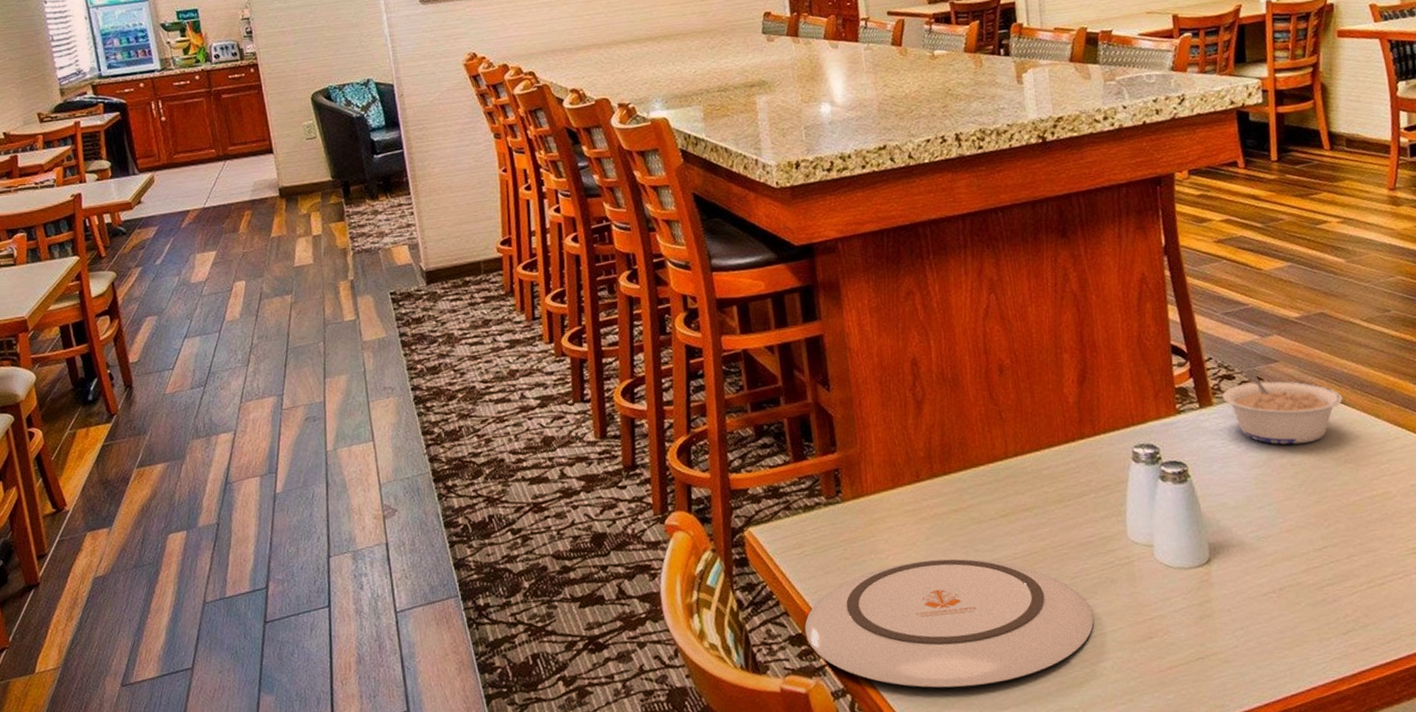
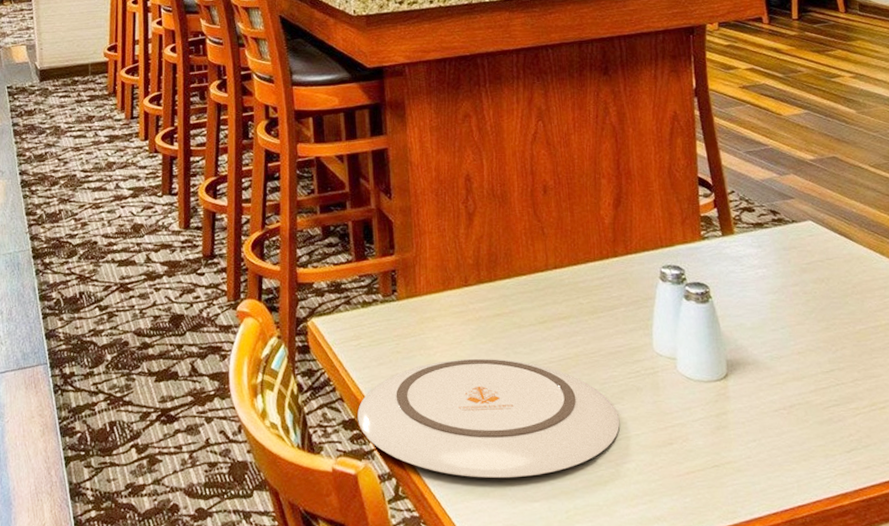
legume: present [1221,368,1343,445] -> none [742,203,851,275]

